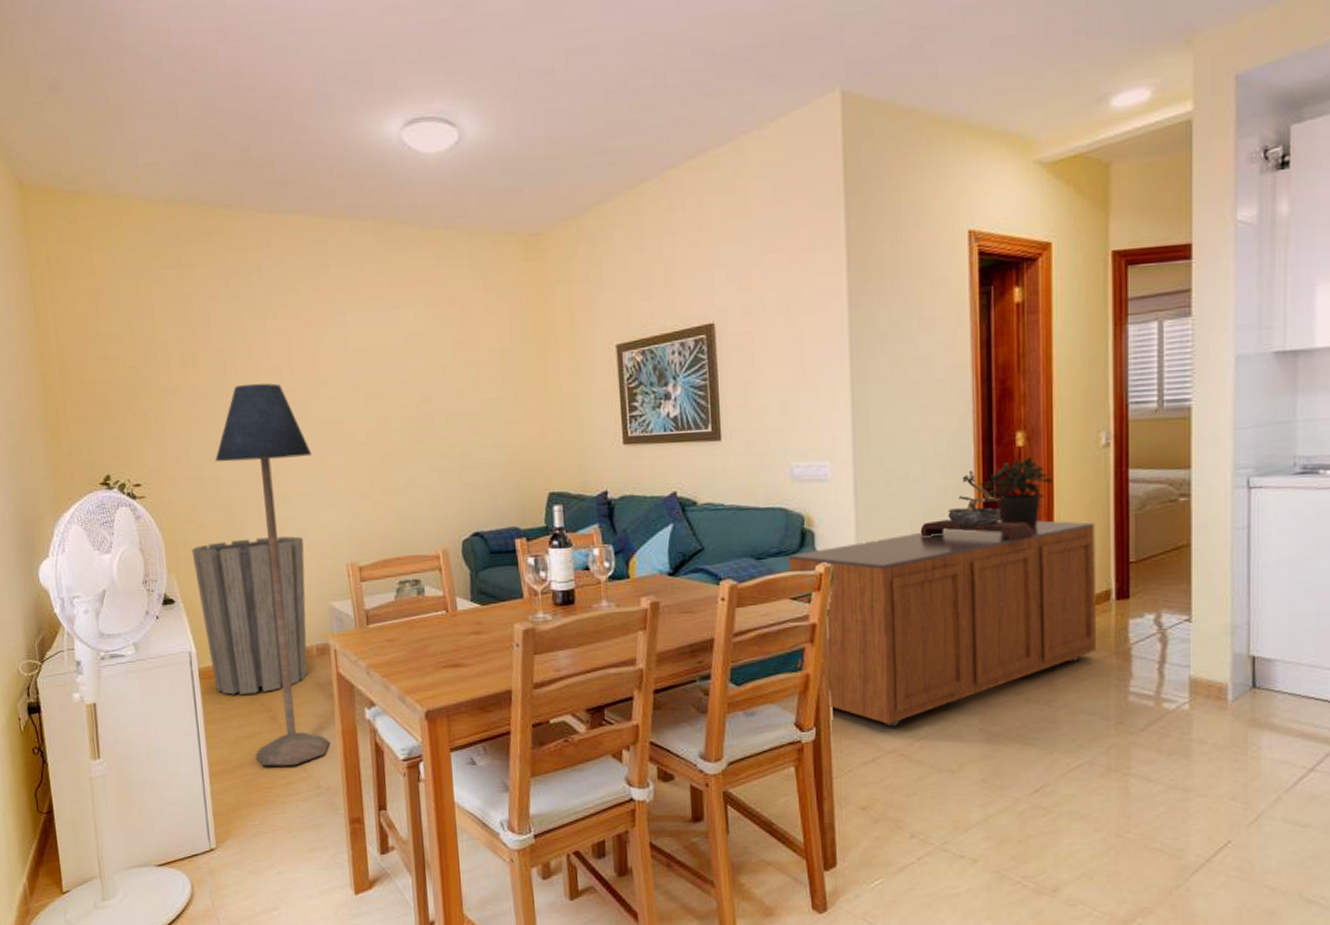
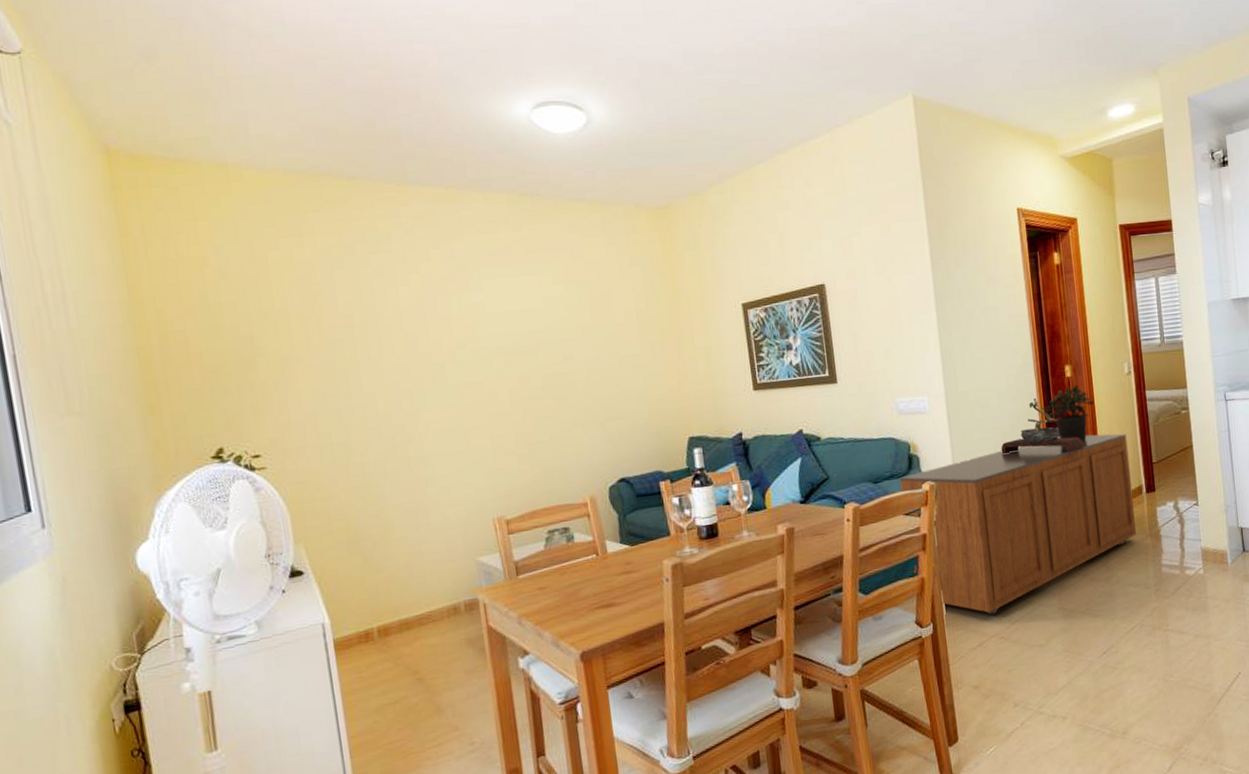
trash can: present [191,536,308,695] -> none [321,495,456,663]
floor lamp: present [215,383,330,767] -> none [346,347,483,732]

